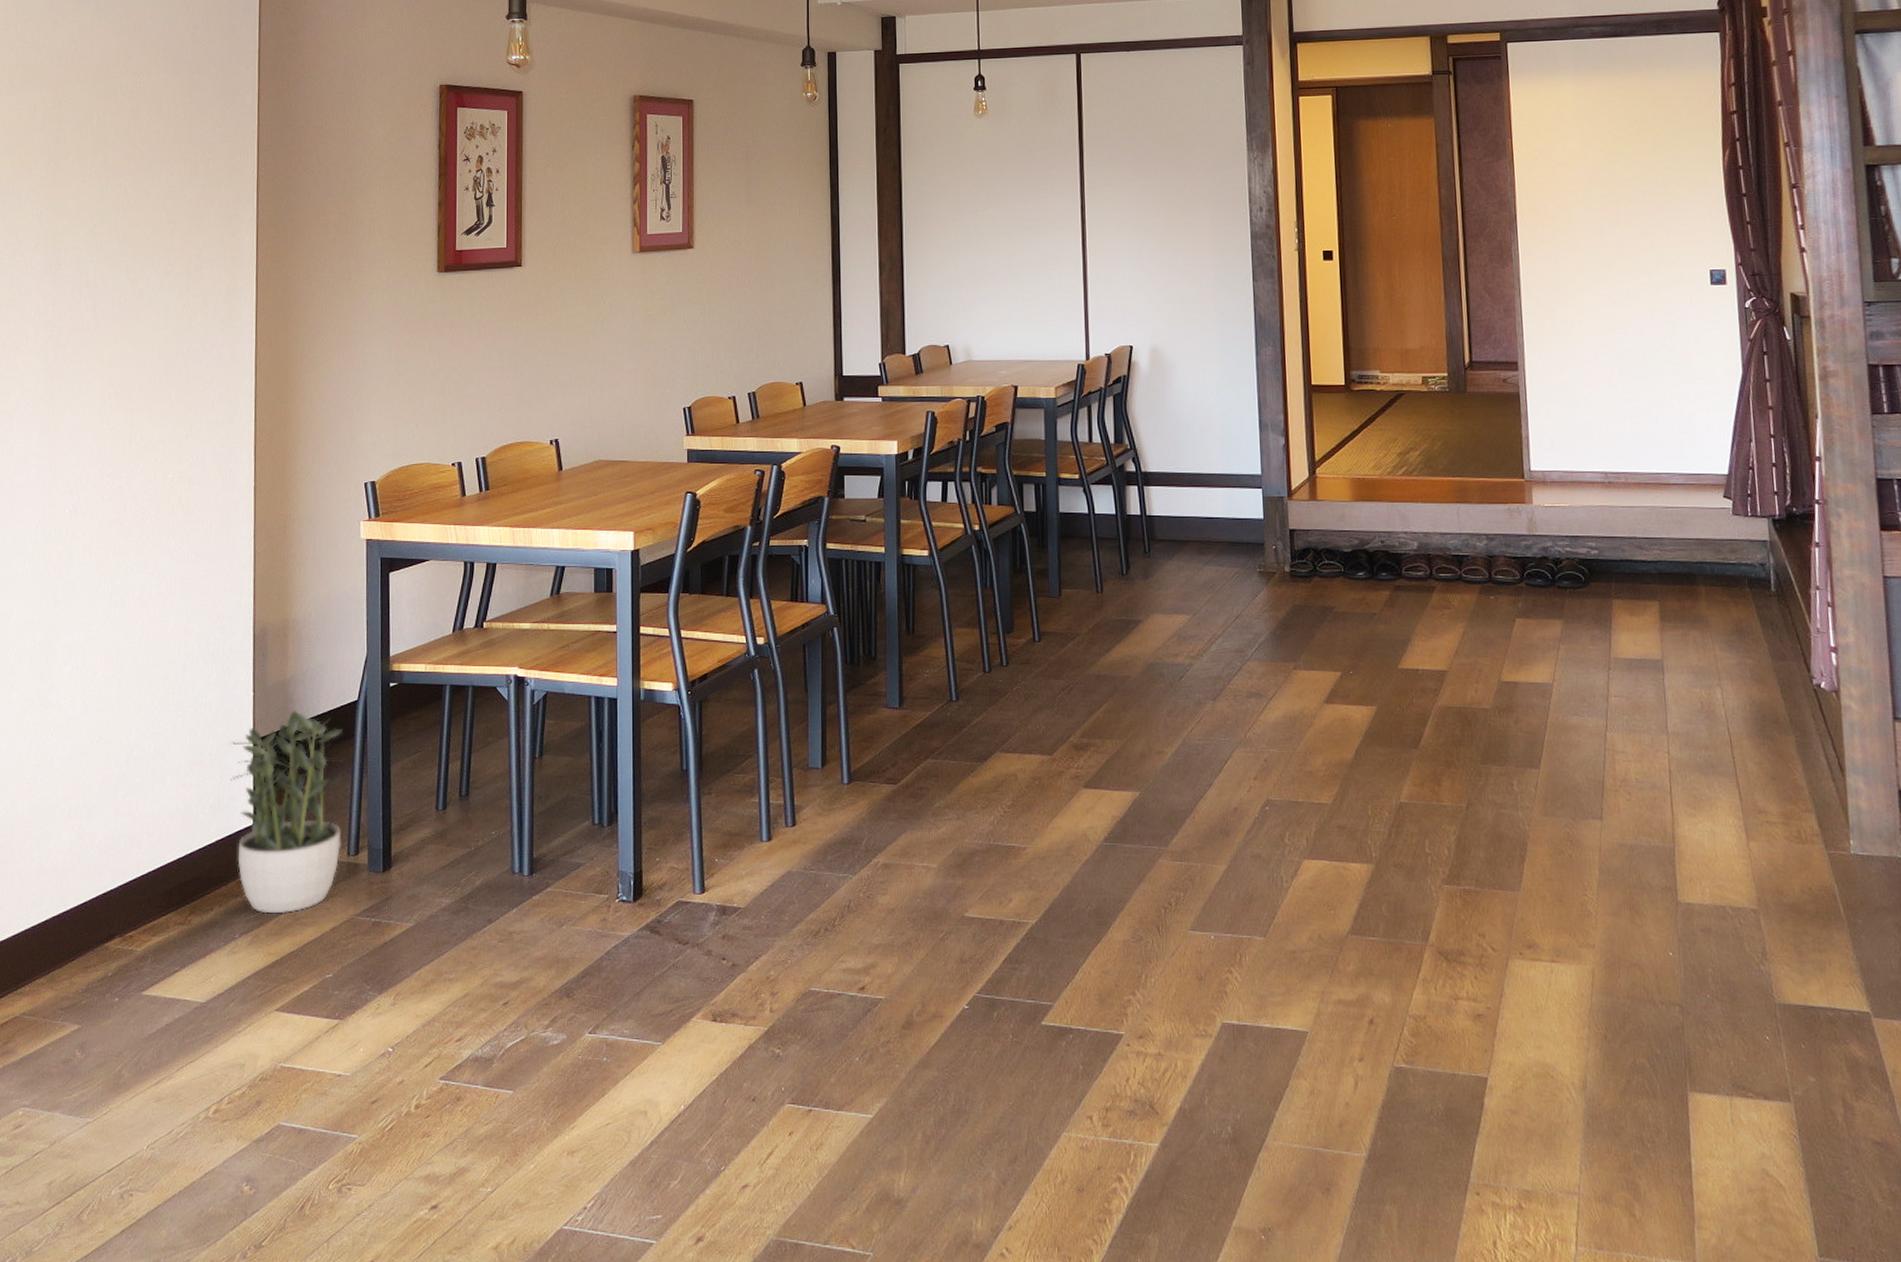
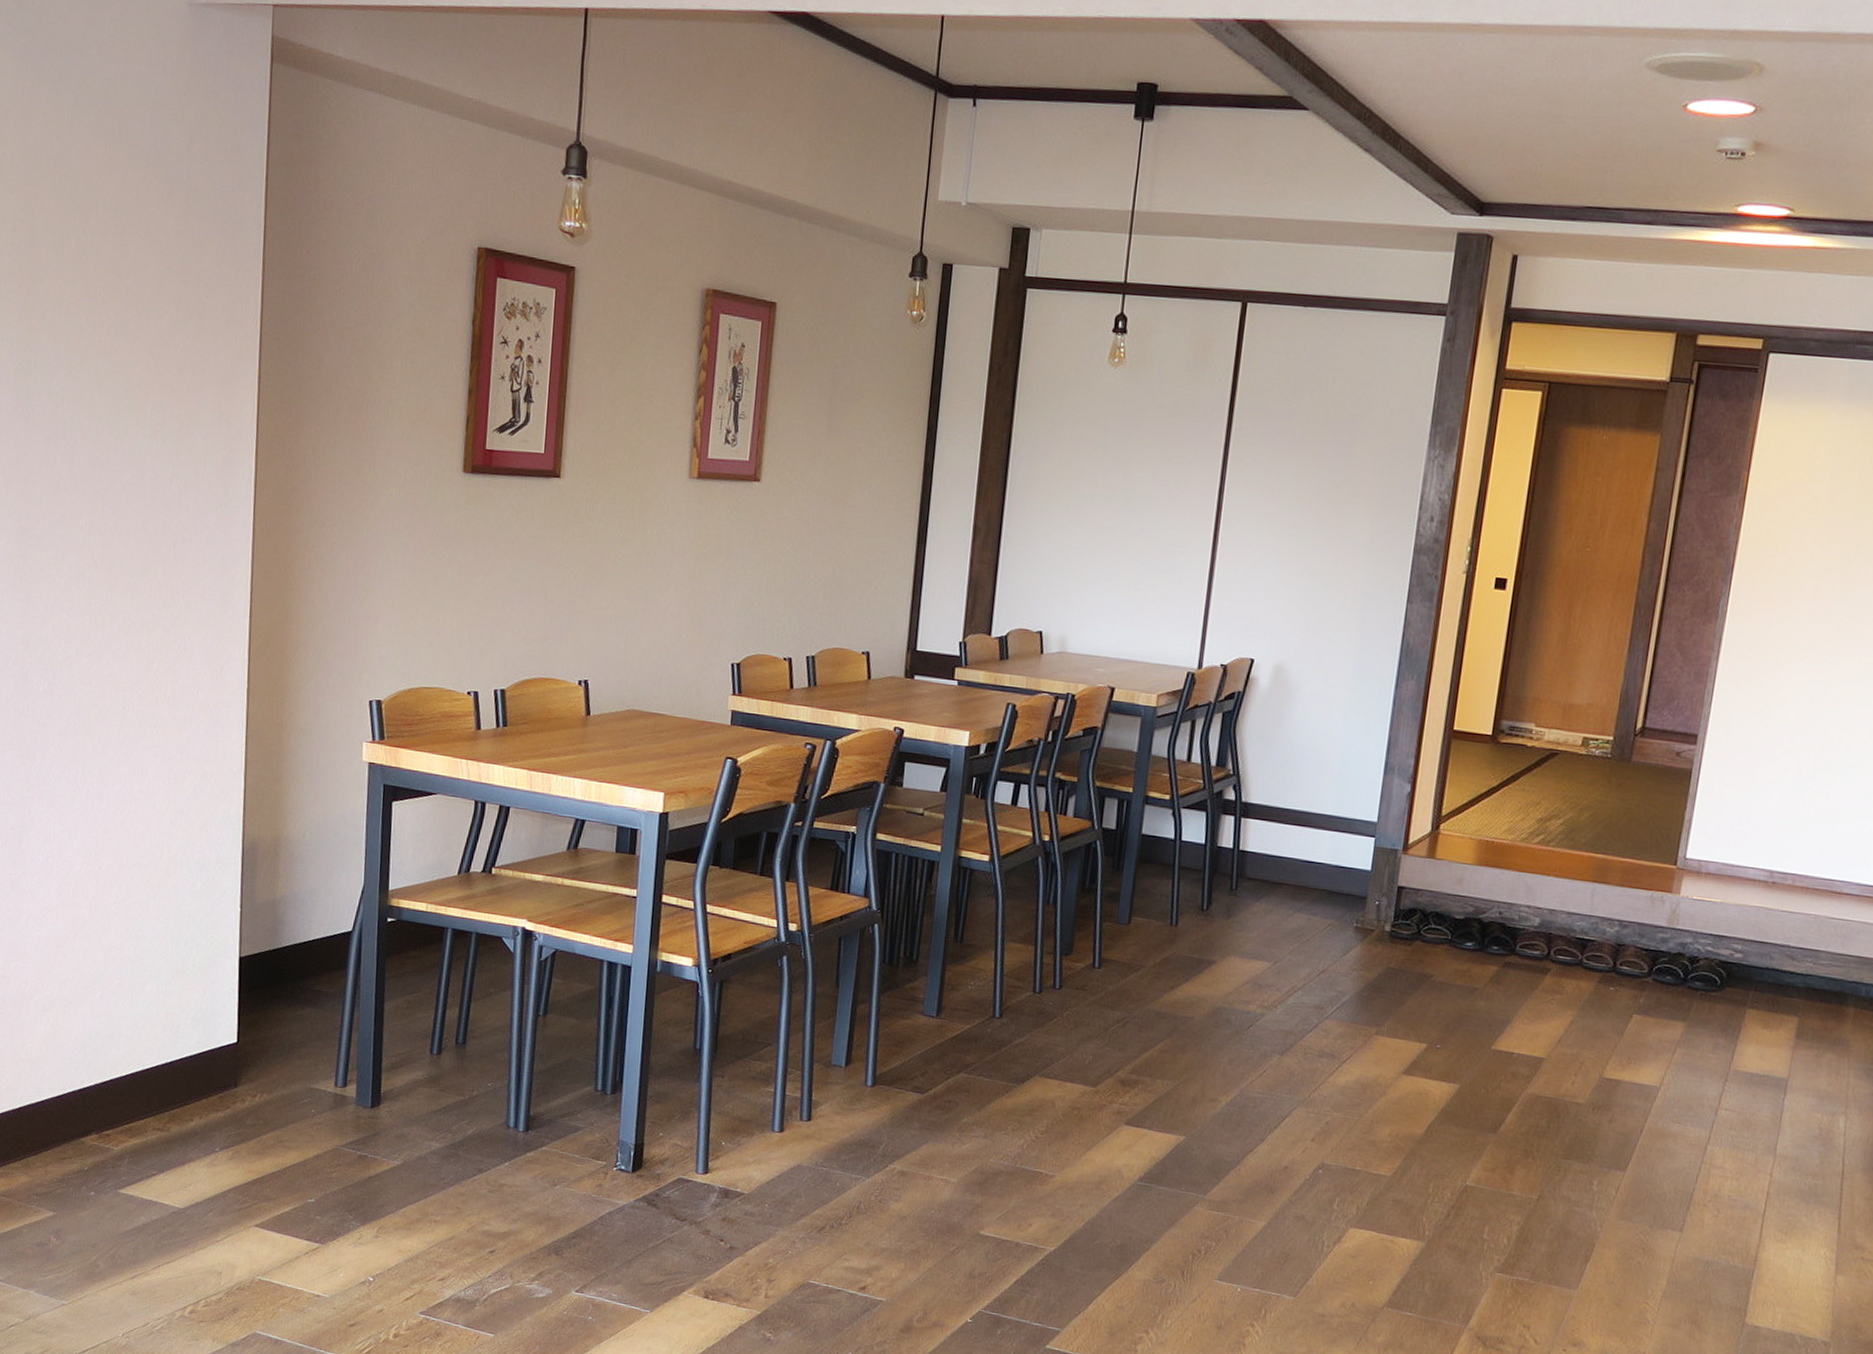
potted plant: present [230,710,342,914] -> none [214,932,335,1135]

